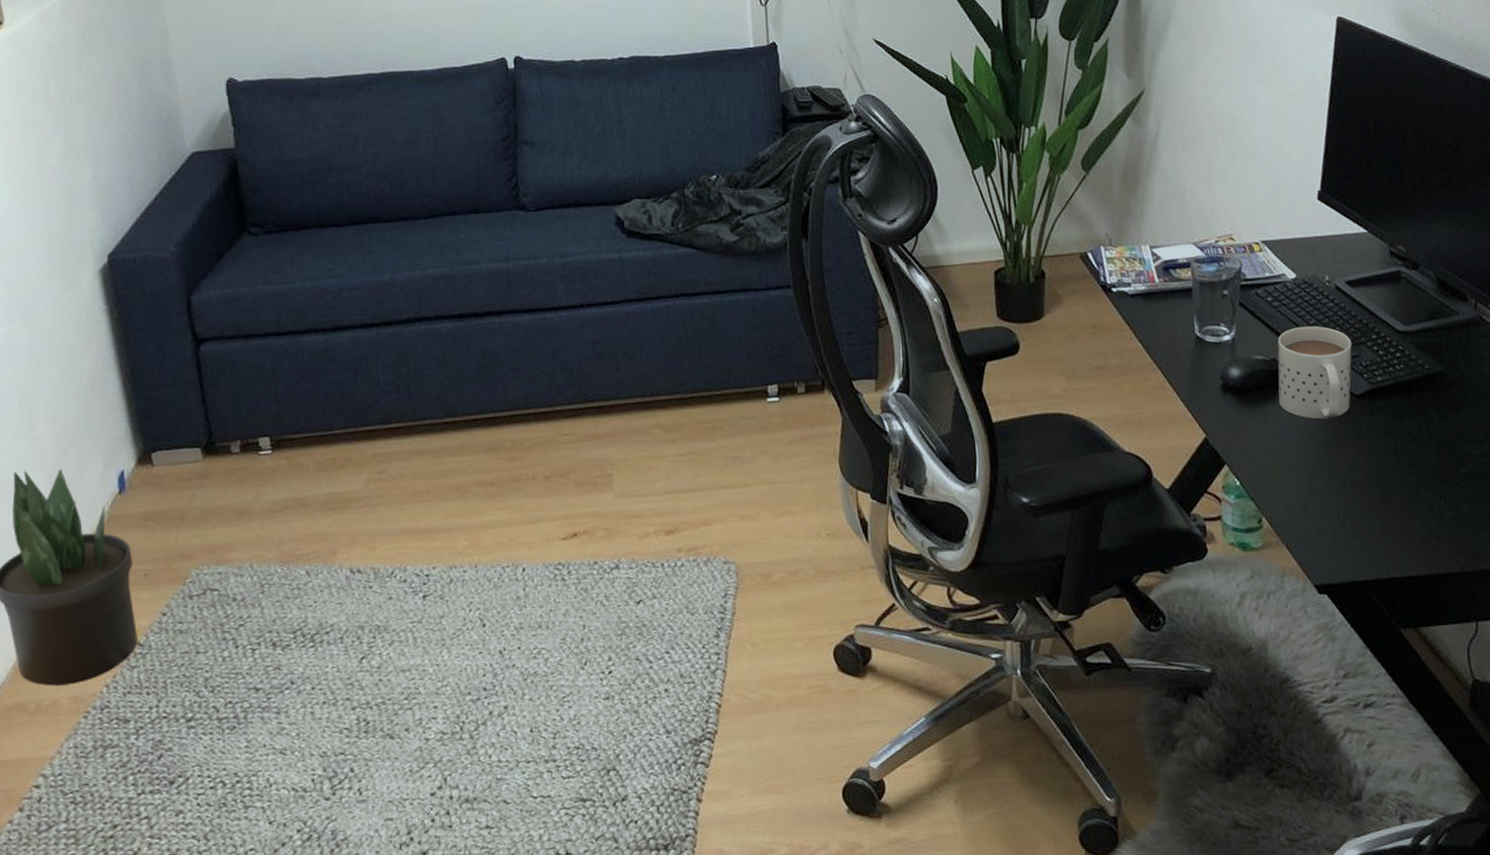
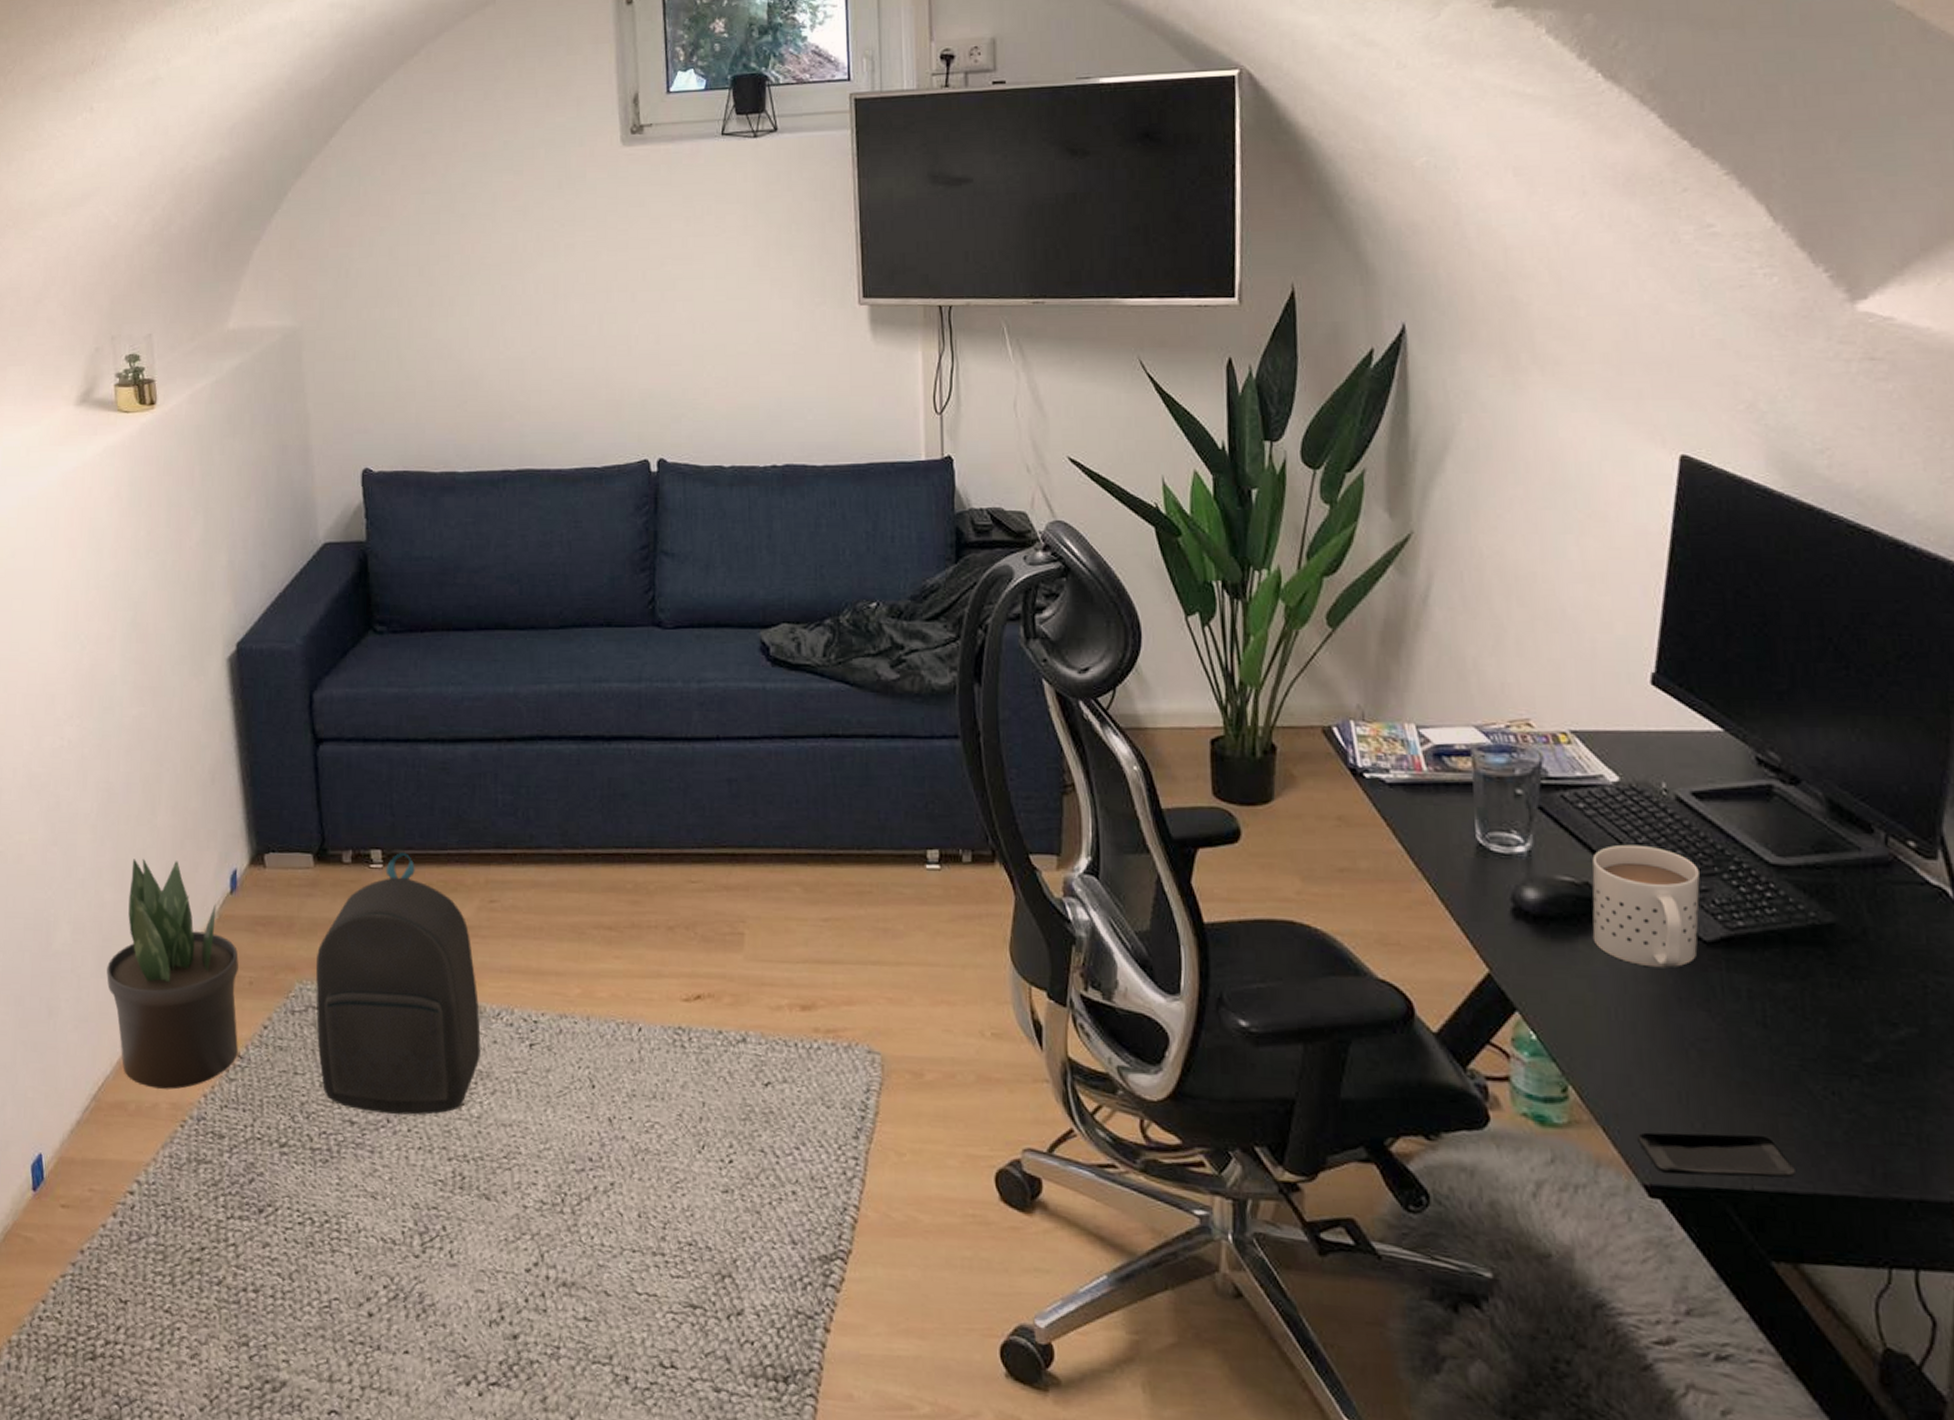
backpack: none [210,437,377,677] -> present [315,853,481,1115]
smartphone: none [1311,537,1416,575] -> present [1638,1132,1795,1178]

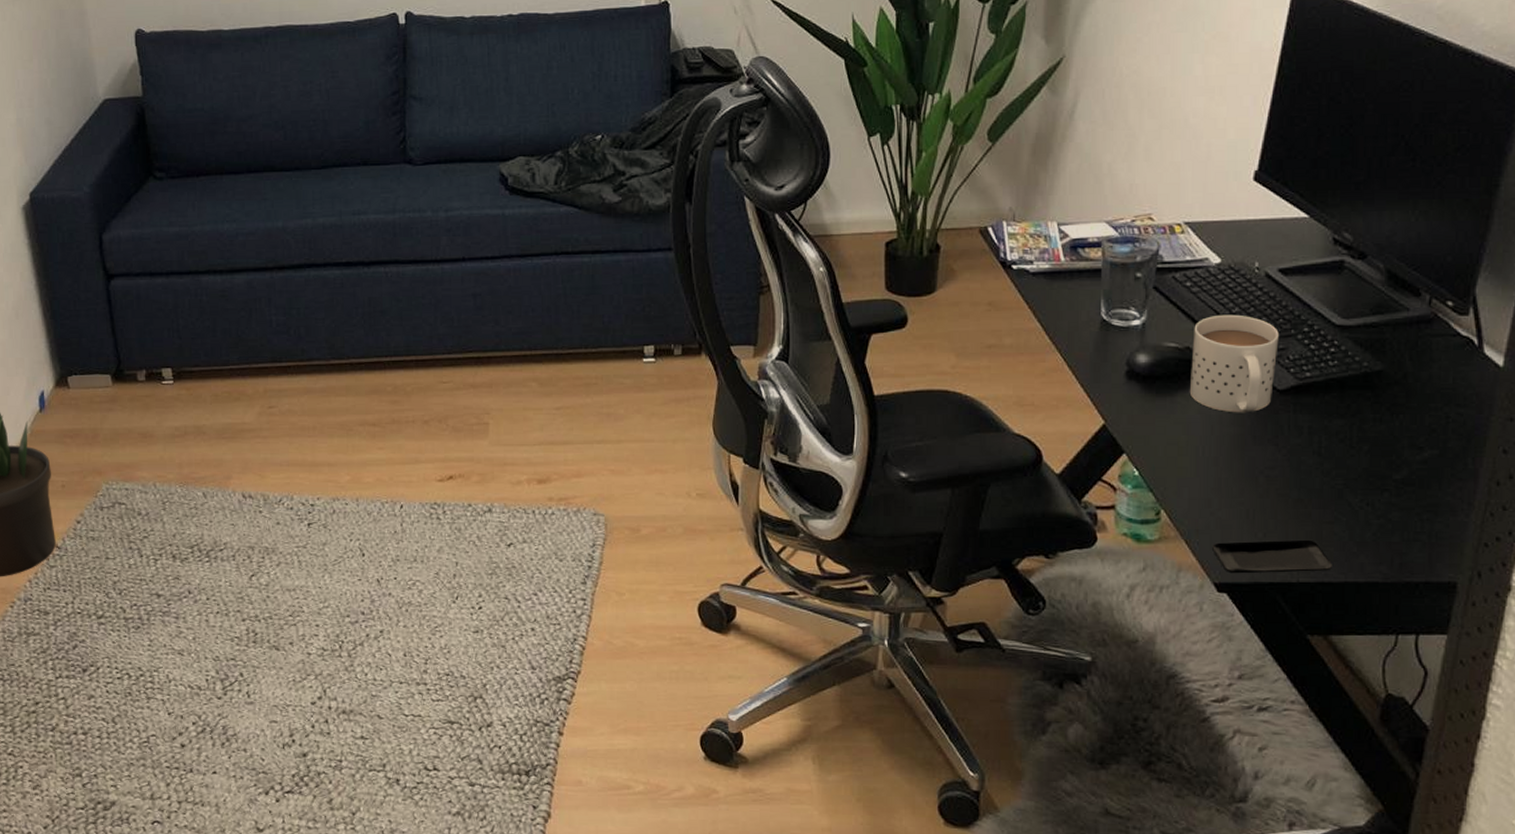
backpack: present [315,853,481,1115] -> none [119,370,266,586]

